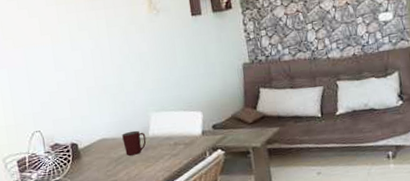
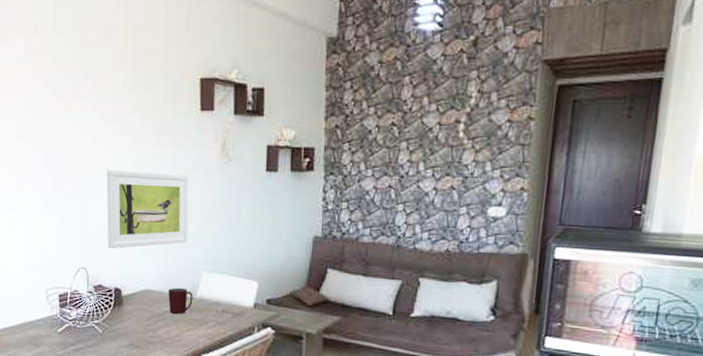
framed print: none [46,31,133,109] -> present [106,170,189,249]

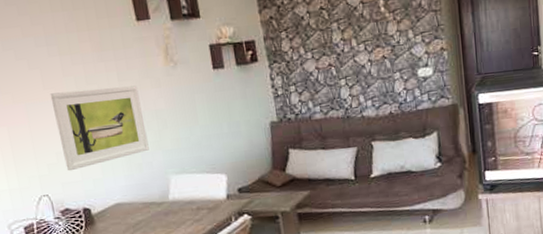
mug: present [168,287,193,314] -> none [139,194,166,221]

